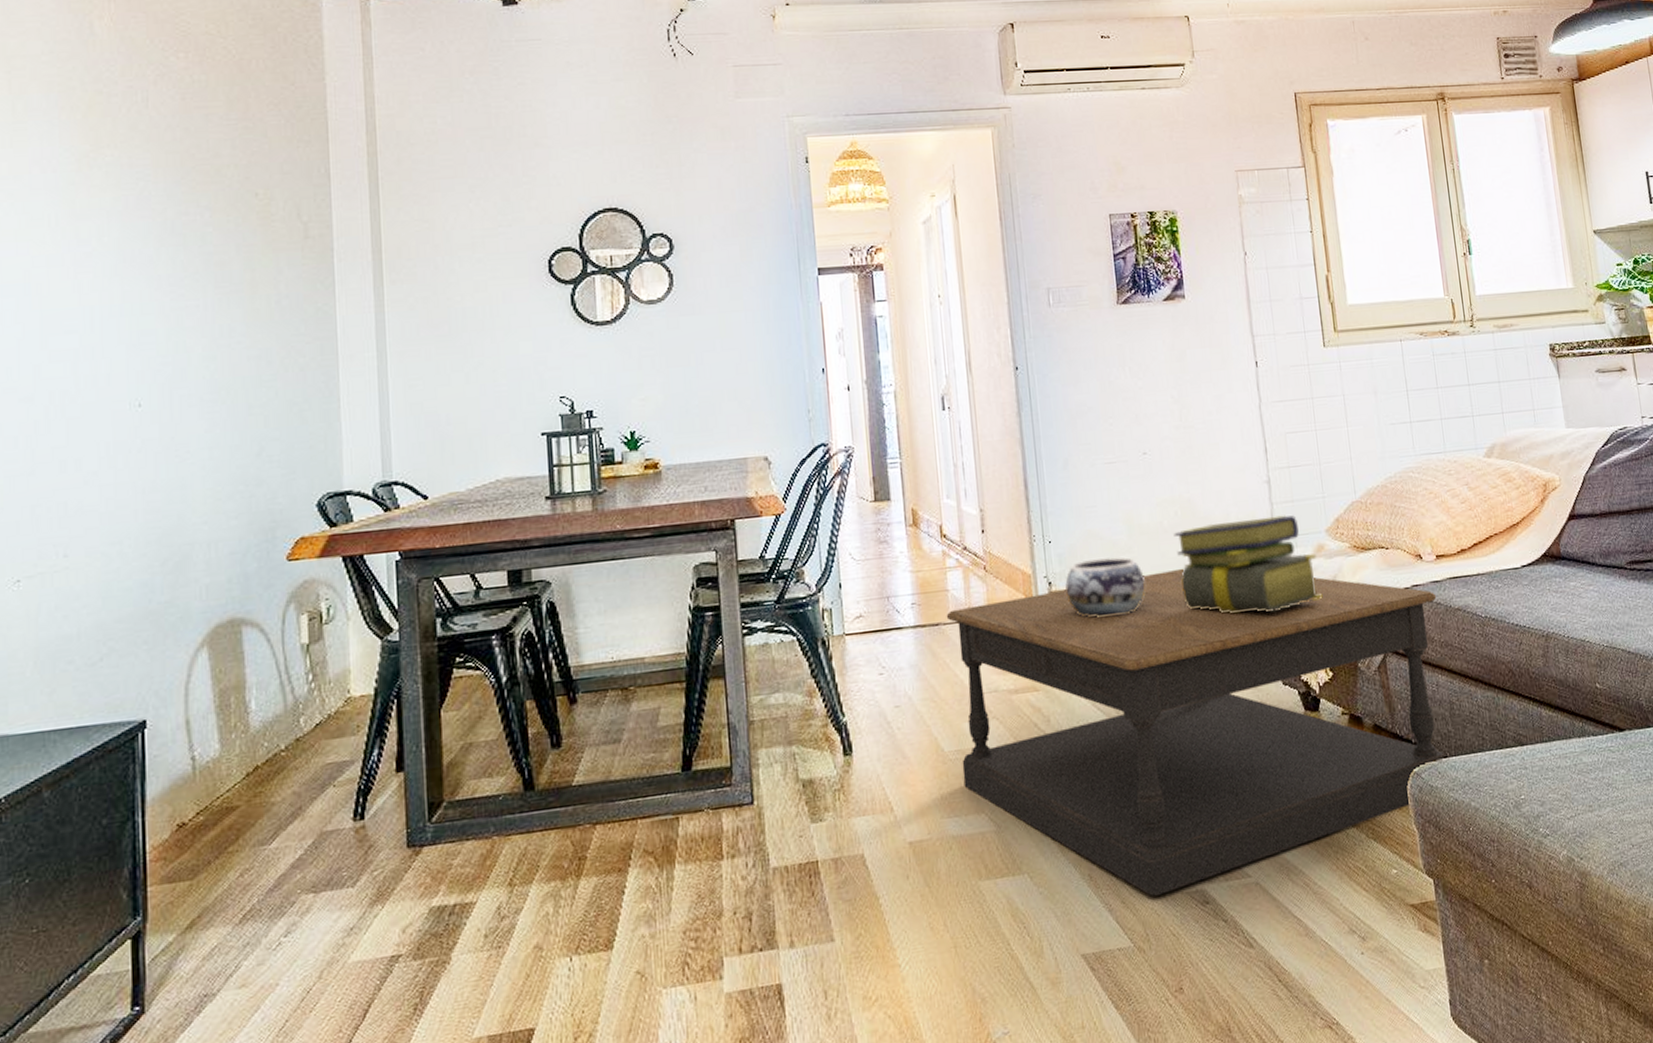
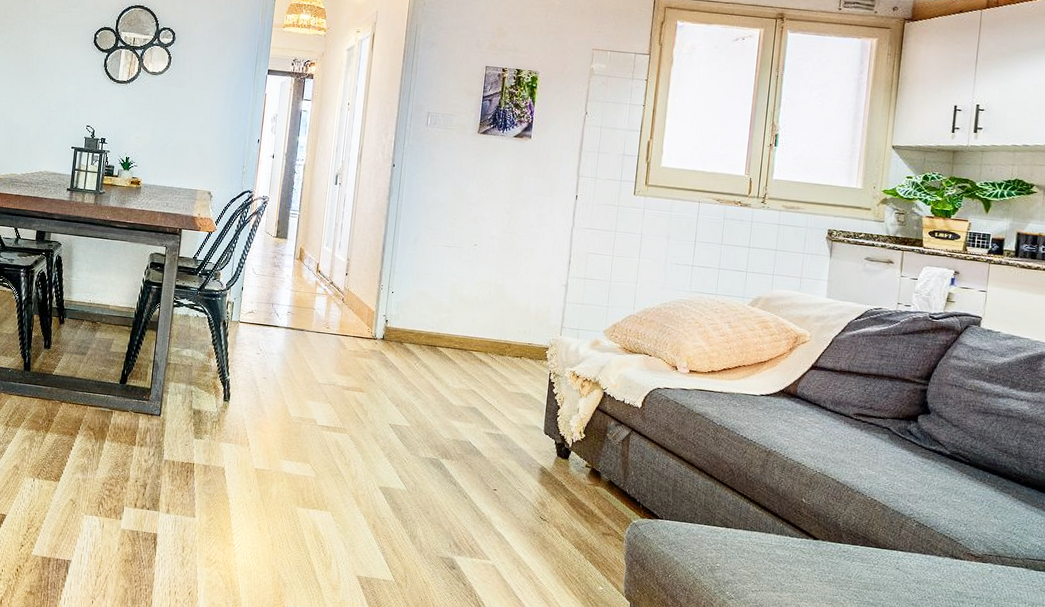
coffee table: present [946,568,1449,896] -> none [299,323,683,553]
decorative bowl: present [1065,557,1146,618] -> none [397,310,457,356]
stack of books: present [1174,515,1323,614] -> none [482,306,592,381]

